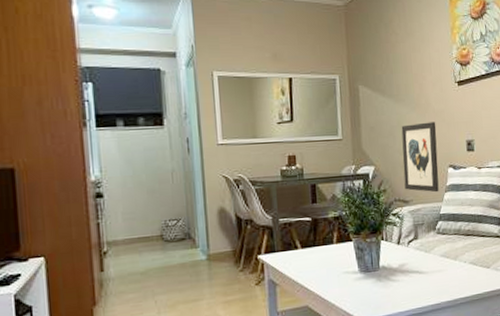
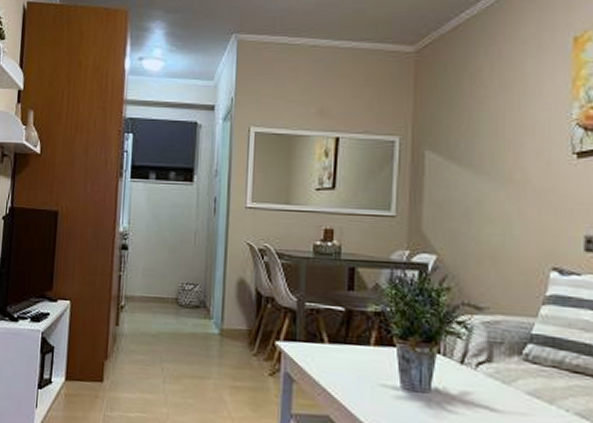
wall art: present [401,122,439,193] -> none [479,204,536,303]

